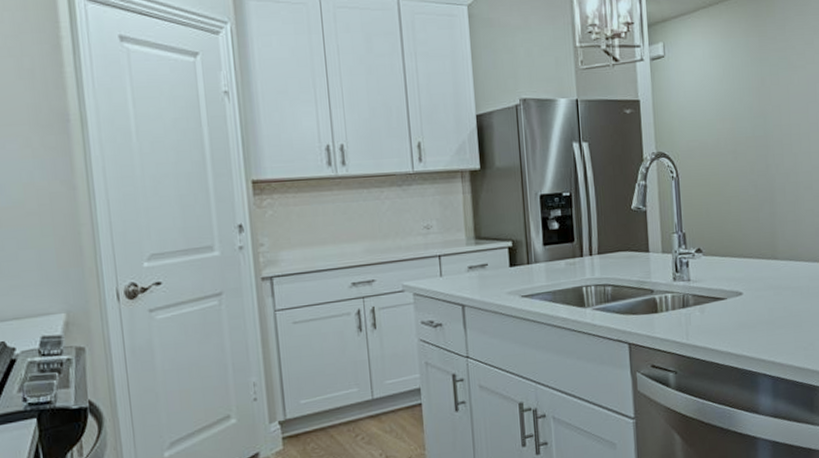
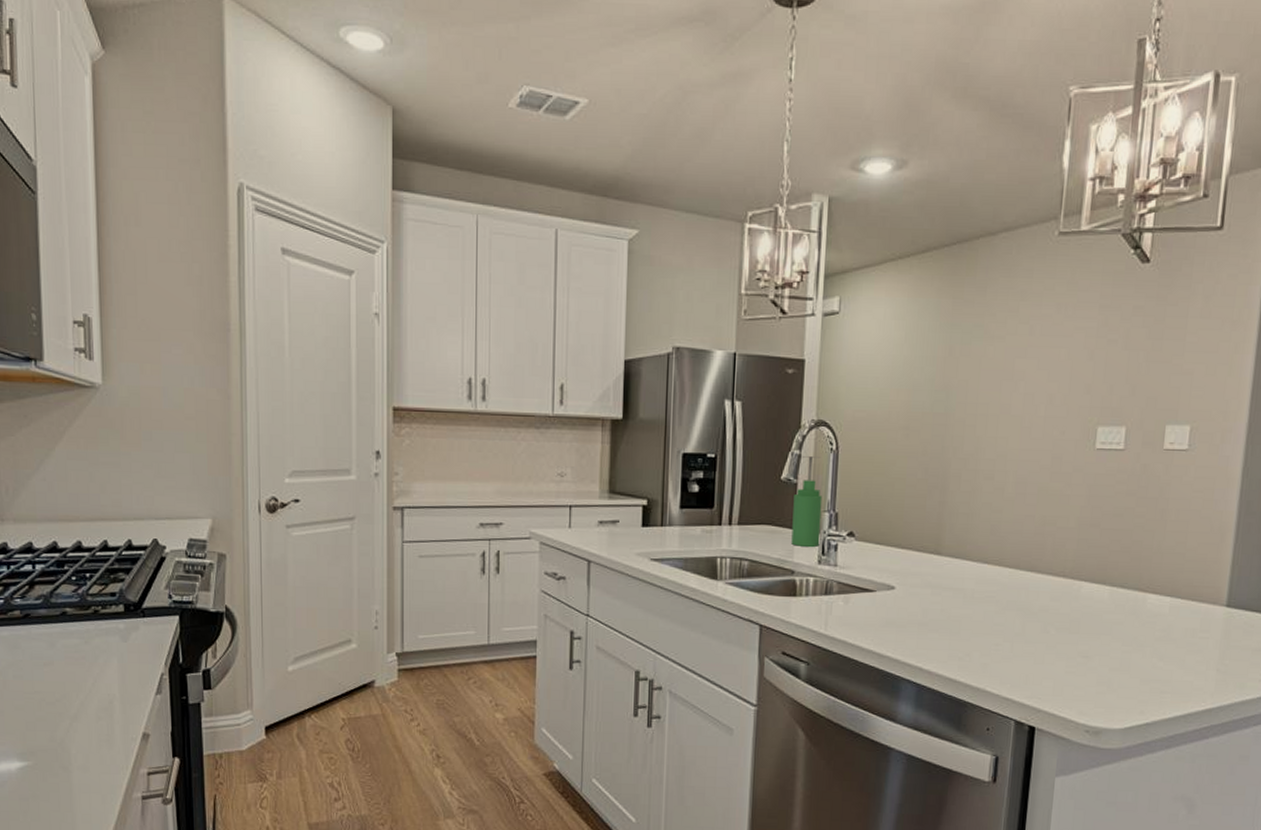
soap dispenser: none [645,184,673,267] -> present [791,455,823,547]

